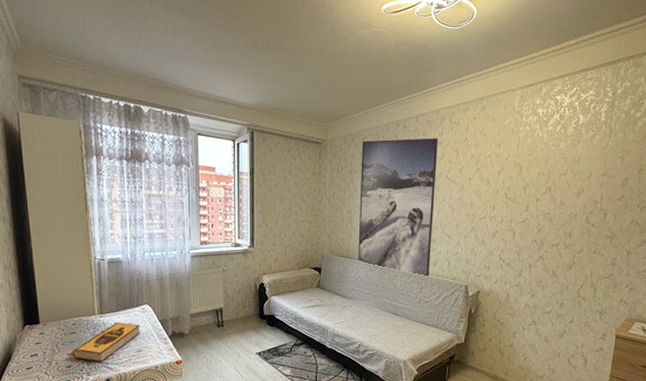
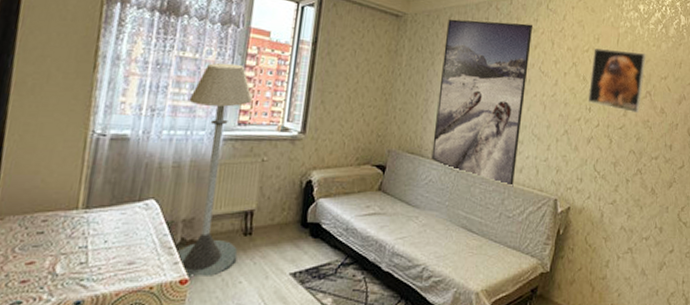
hardback book: present [72,322,140,363] -> none [31,220,139,278]
floor lamp: none [160,196,215,358] -> present [176,62,252,276]
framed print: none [491,153,546,207] -> present [587,48,646,113]

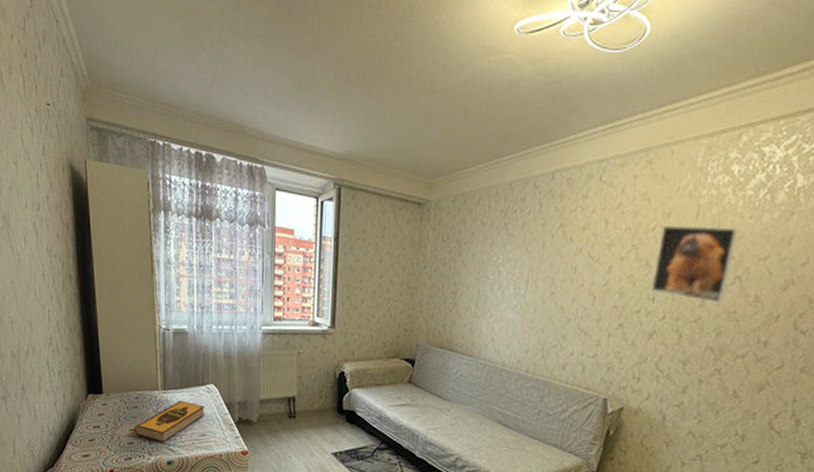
hardback book: none [31,220,139,278] -> present [134,400,205,443]
floor lamp: present [176,62,252,276] -> none [230,262,286,450]
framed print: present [431,19,532,187] -> none [462,201,580,384]

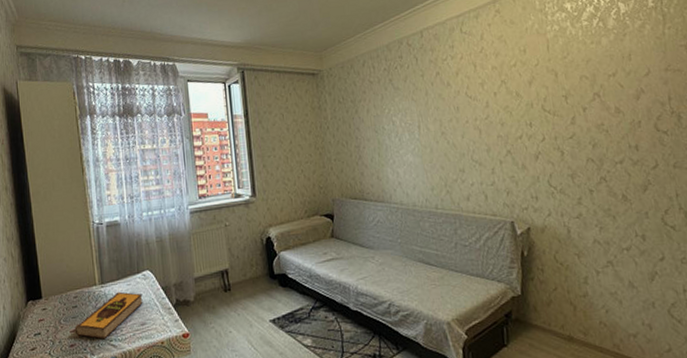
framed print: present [650,226,739,302] -> none [522,53,590,120]

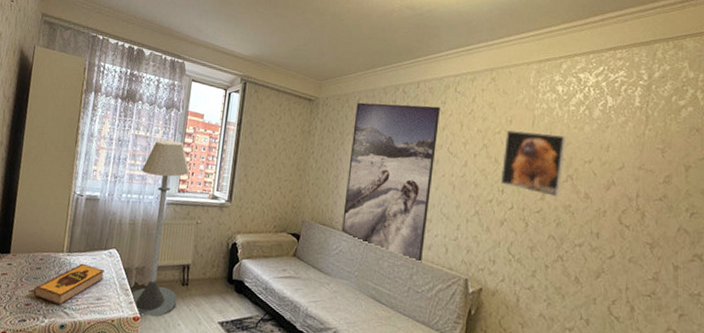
floor lamp: none [156,146,224,331] -> present [131,140,189,317]
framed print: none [362,52,464,216] -> present [341,102,440,264]
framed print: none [522,53,590,120] -> present [500,130,567,197]

